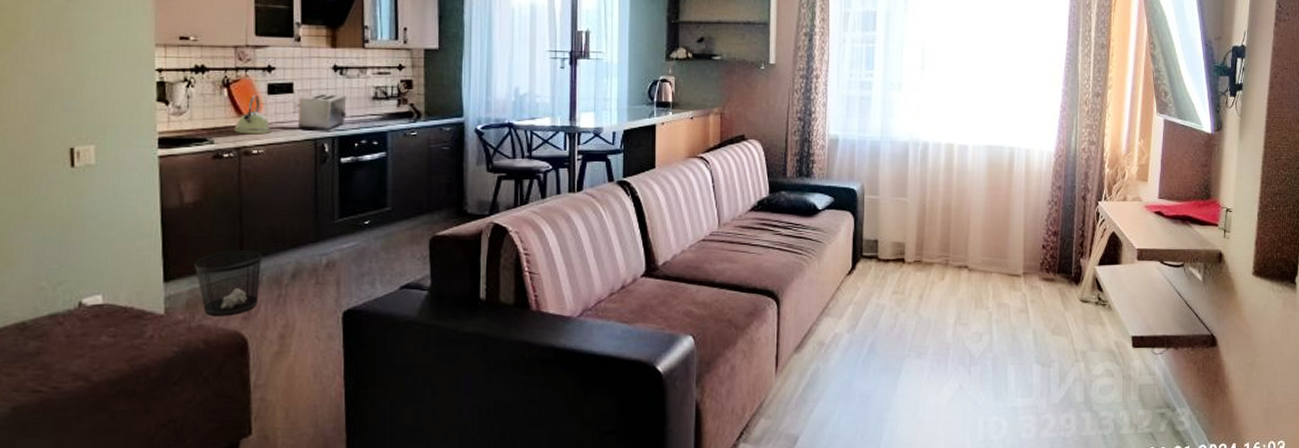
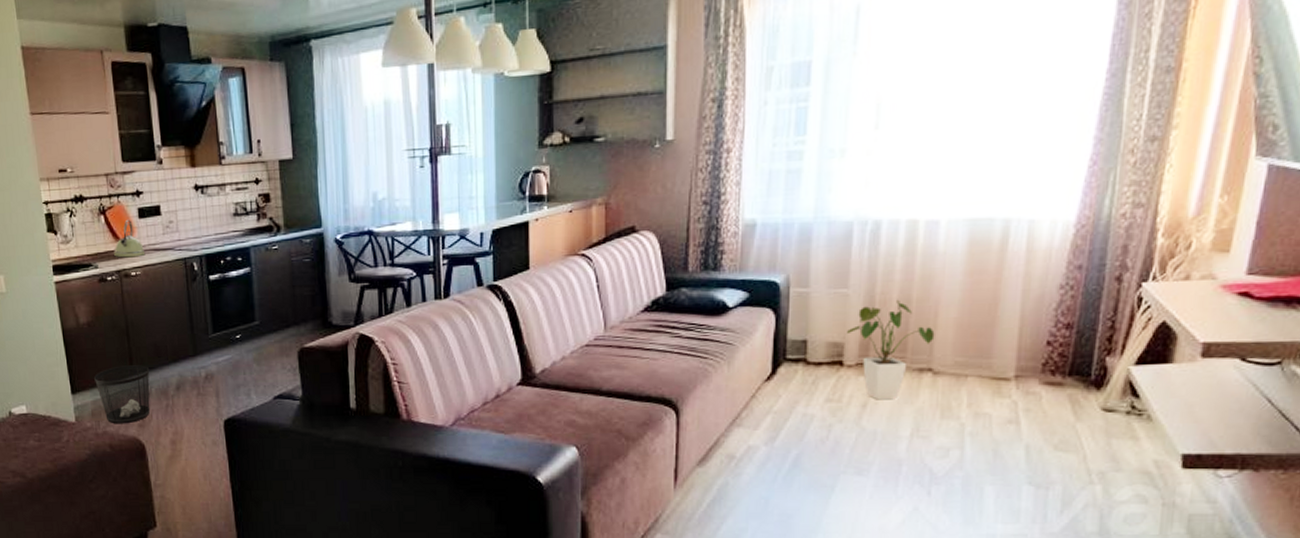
toaster: present [297,92,347,131] -> none [167,212,211,251]
house plant: none [907,207,968,293] -> present [847,299,935,400]

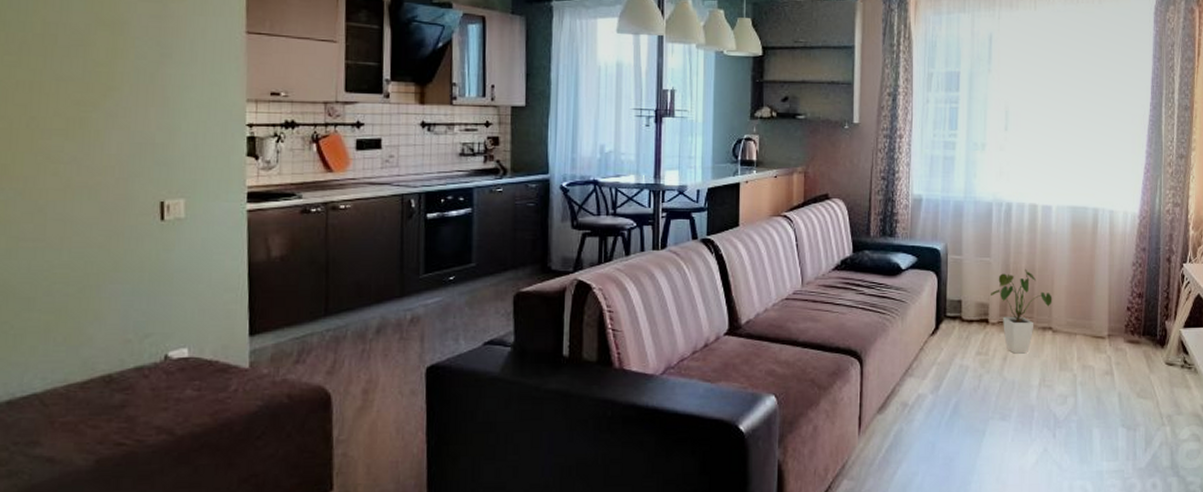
waste bin: present [94,365,151,424] -> none [280,305,348,371]
kettle: present [113,219,146,258] -> none [321,150,359,190]

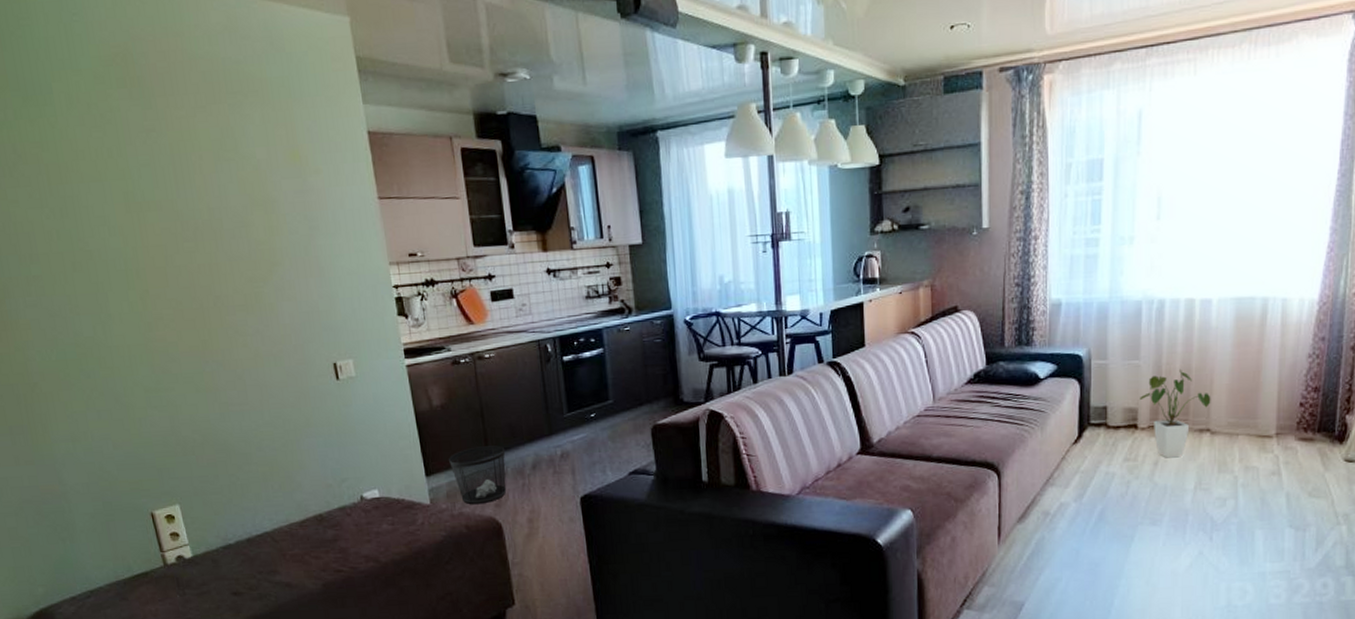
waste bin: none [280,305,348,371] -> present [449,445,507,505]

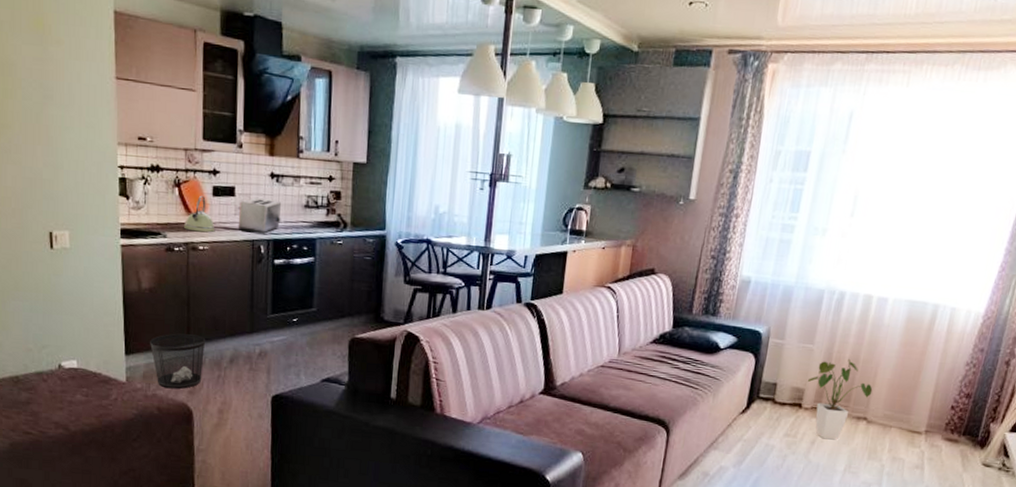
kettle: none [466,302,499,341] -> present [183,195,215,233]
toaster: none [520,295,564,333] -> present [238,197,282,234]

